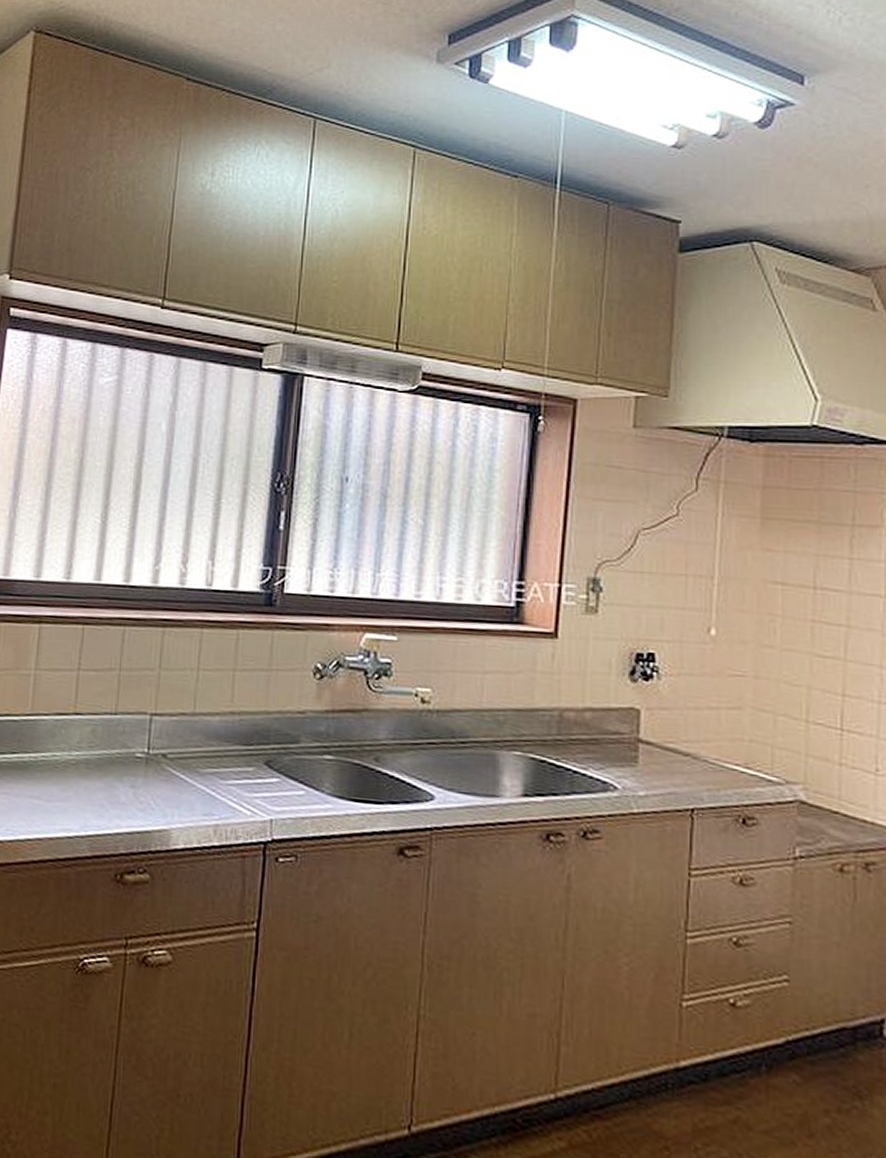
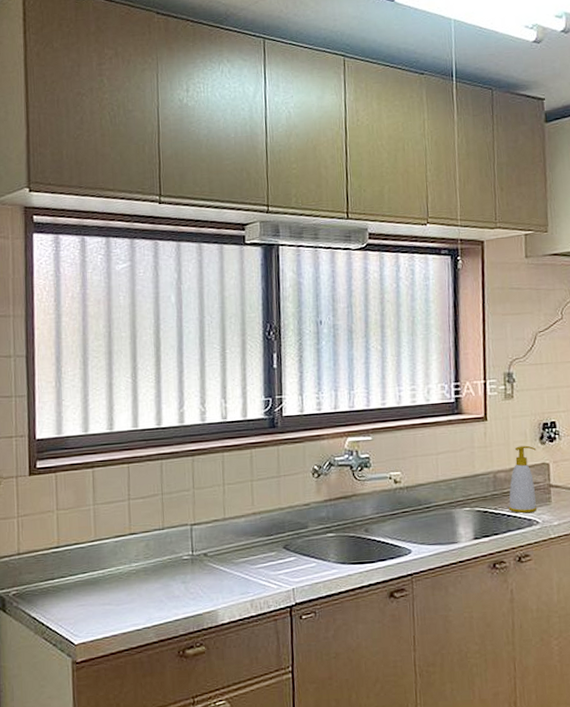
soap bottle: none [575,679,624,773] -> present [508,445,538,513]

